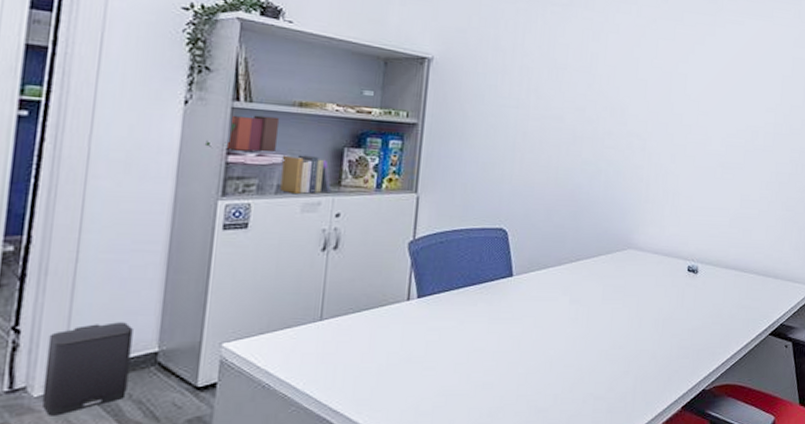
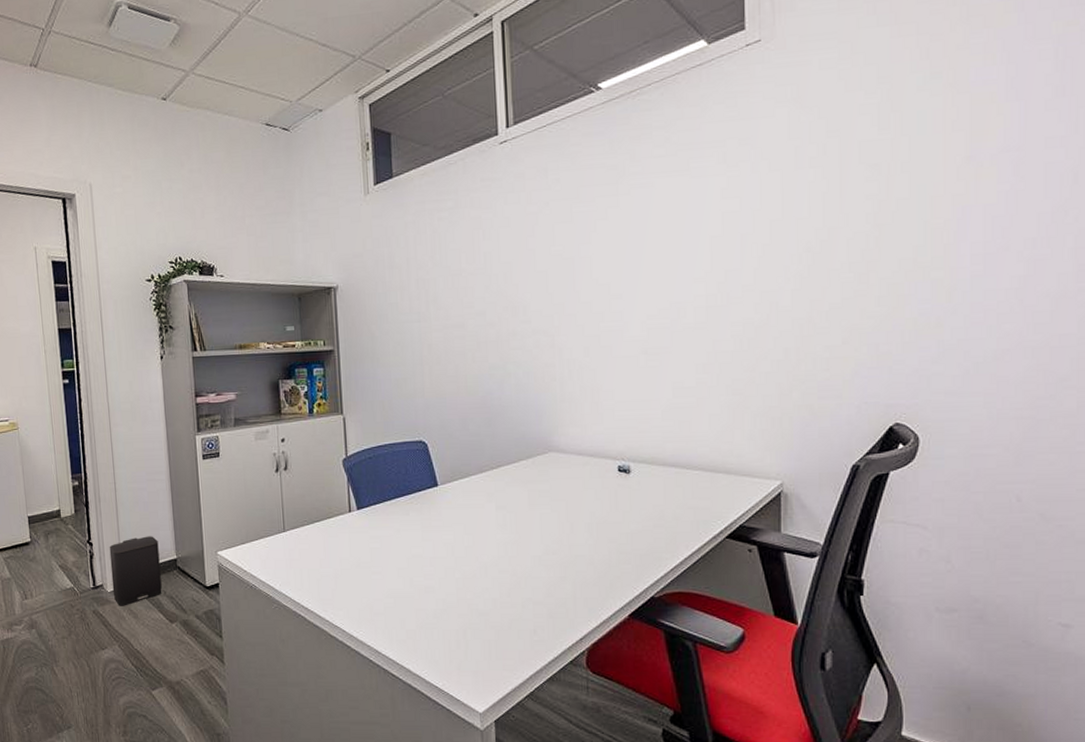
books: present [204,115,280,153] -> none [179,360,228,393]
books: present [280,155,331,194] -> none [235,390,275,425]

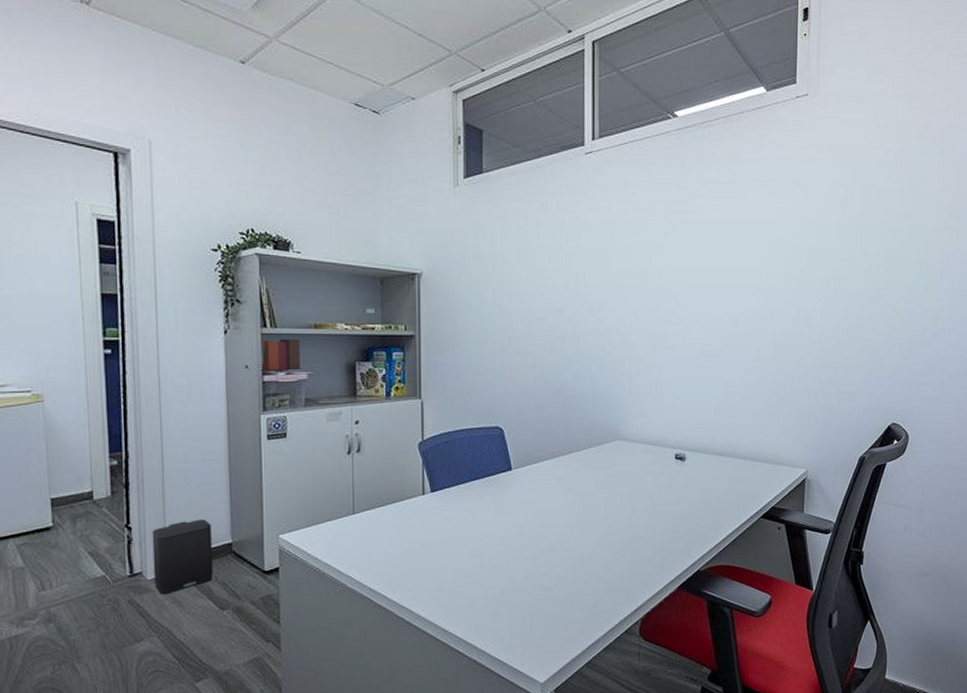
books: none [179,360,228,393] -> present [244,339,301,371]

